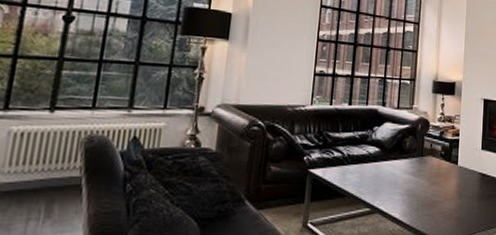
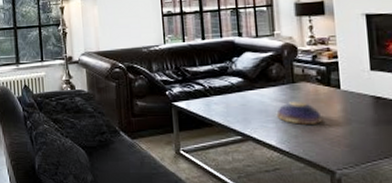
decorative bowl: none [404,175,441,198] -> present [276,102,322,125]

